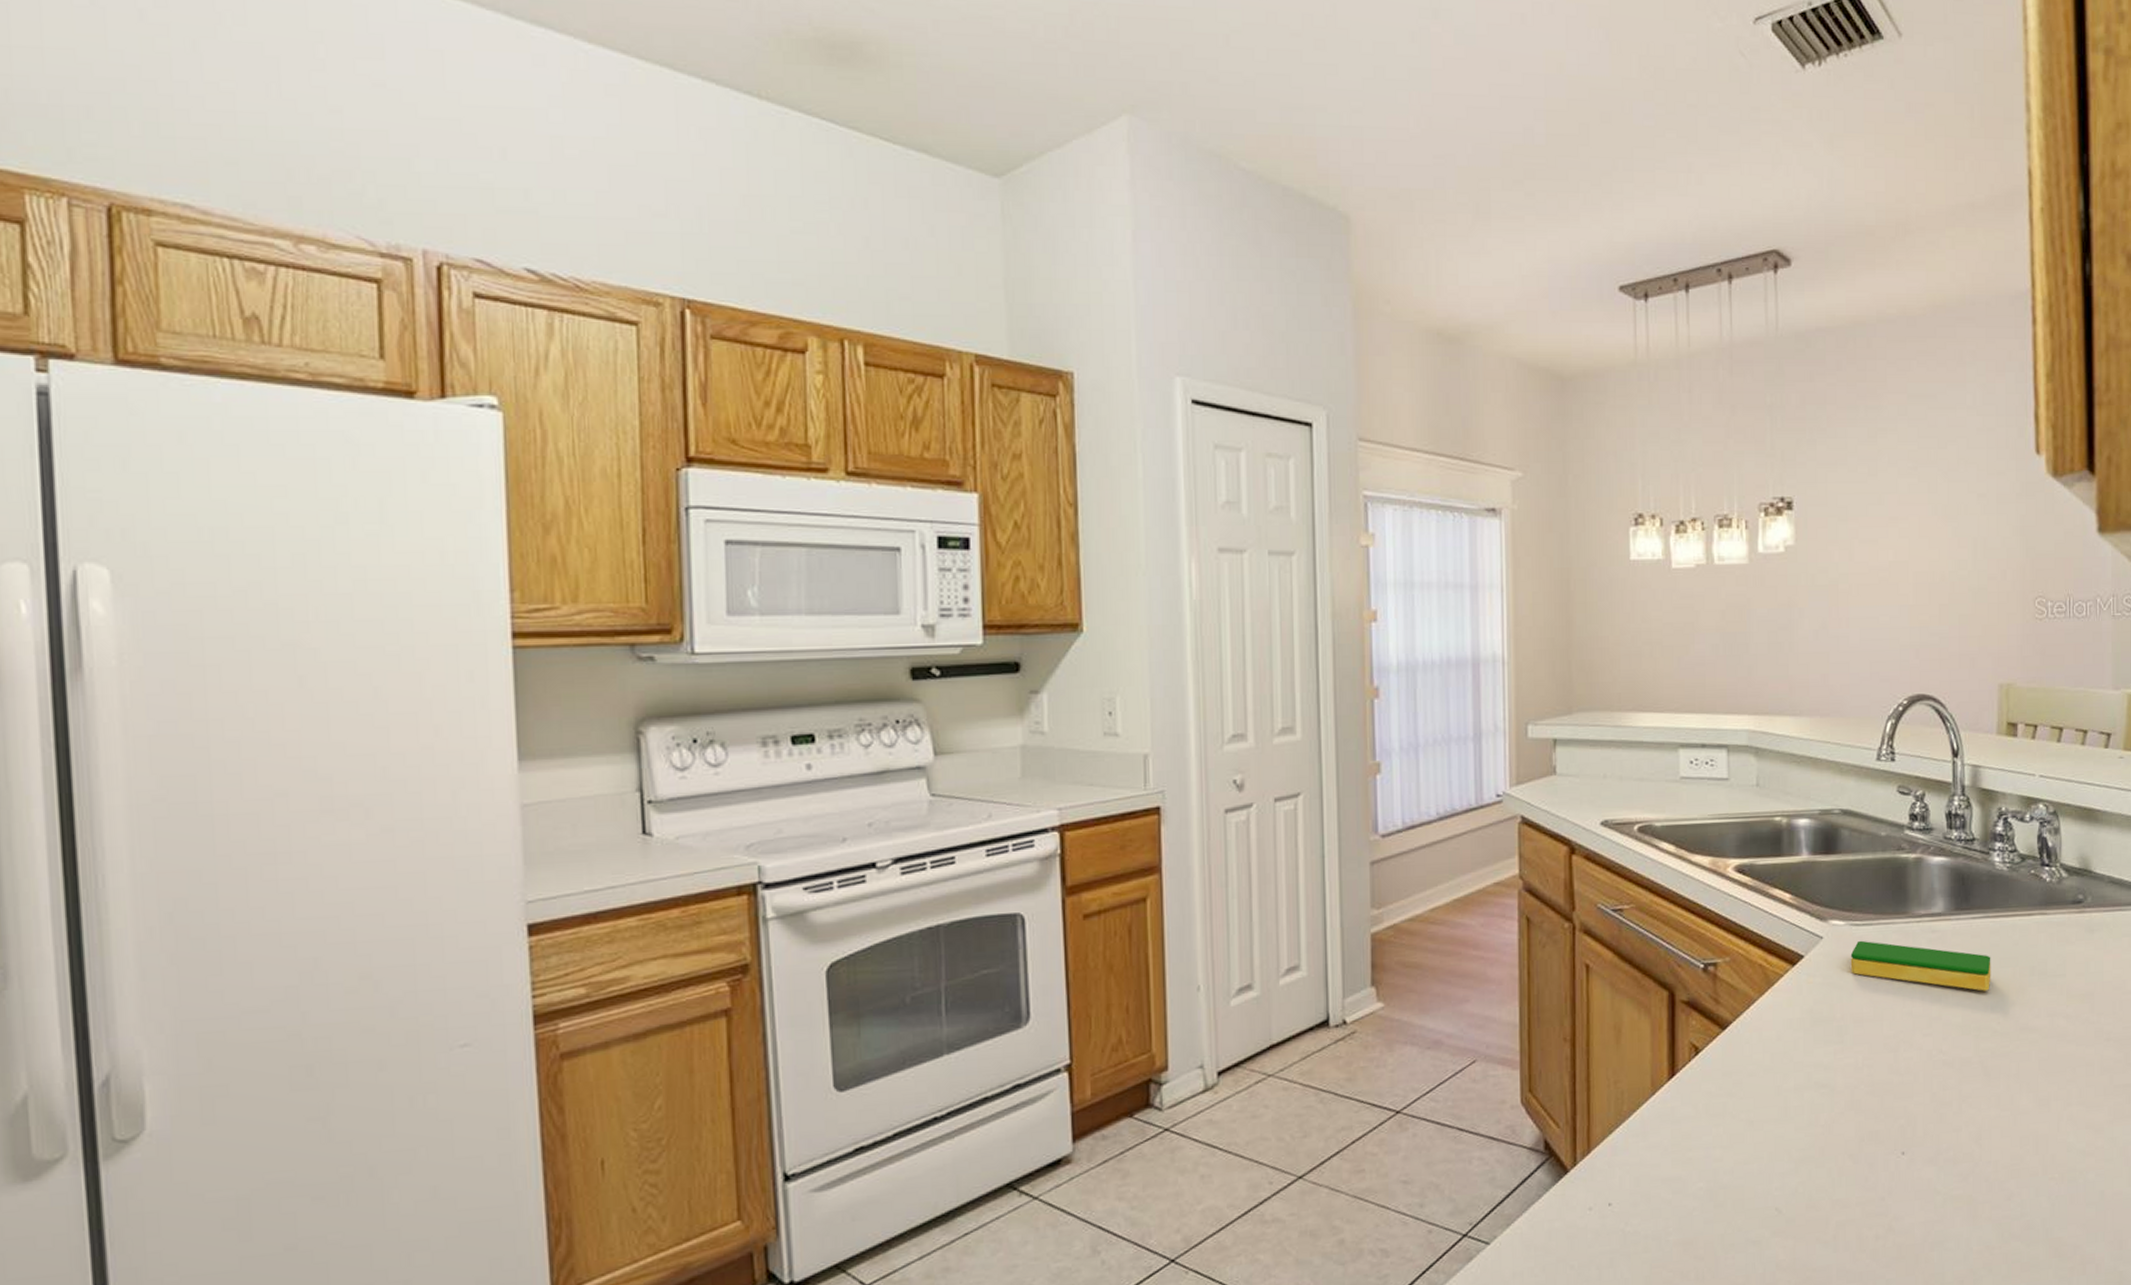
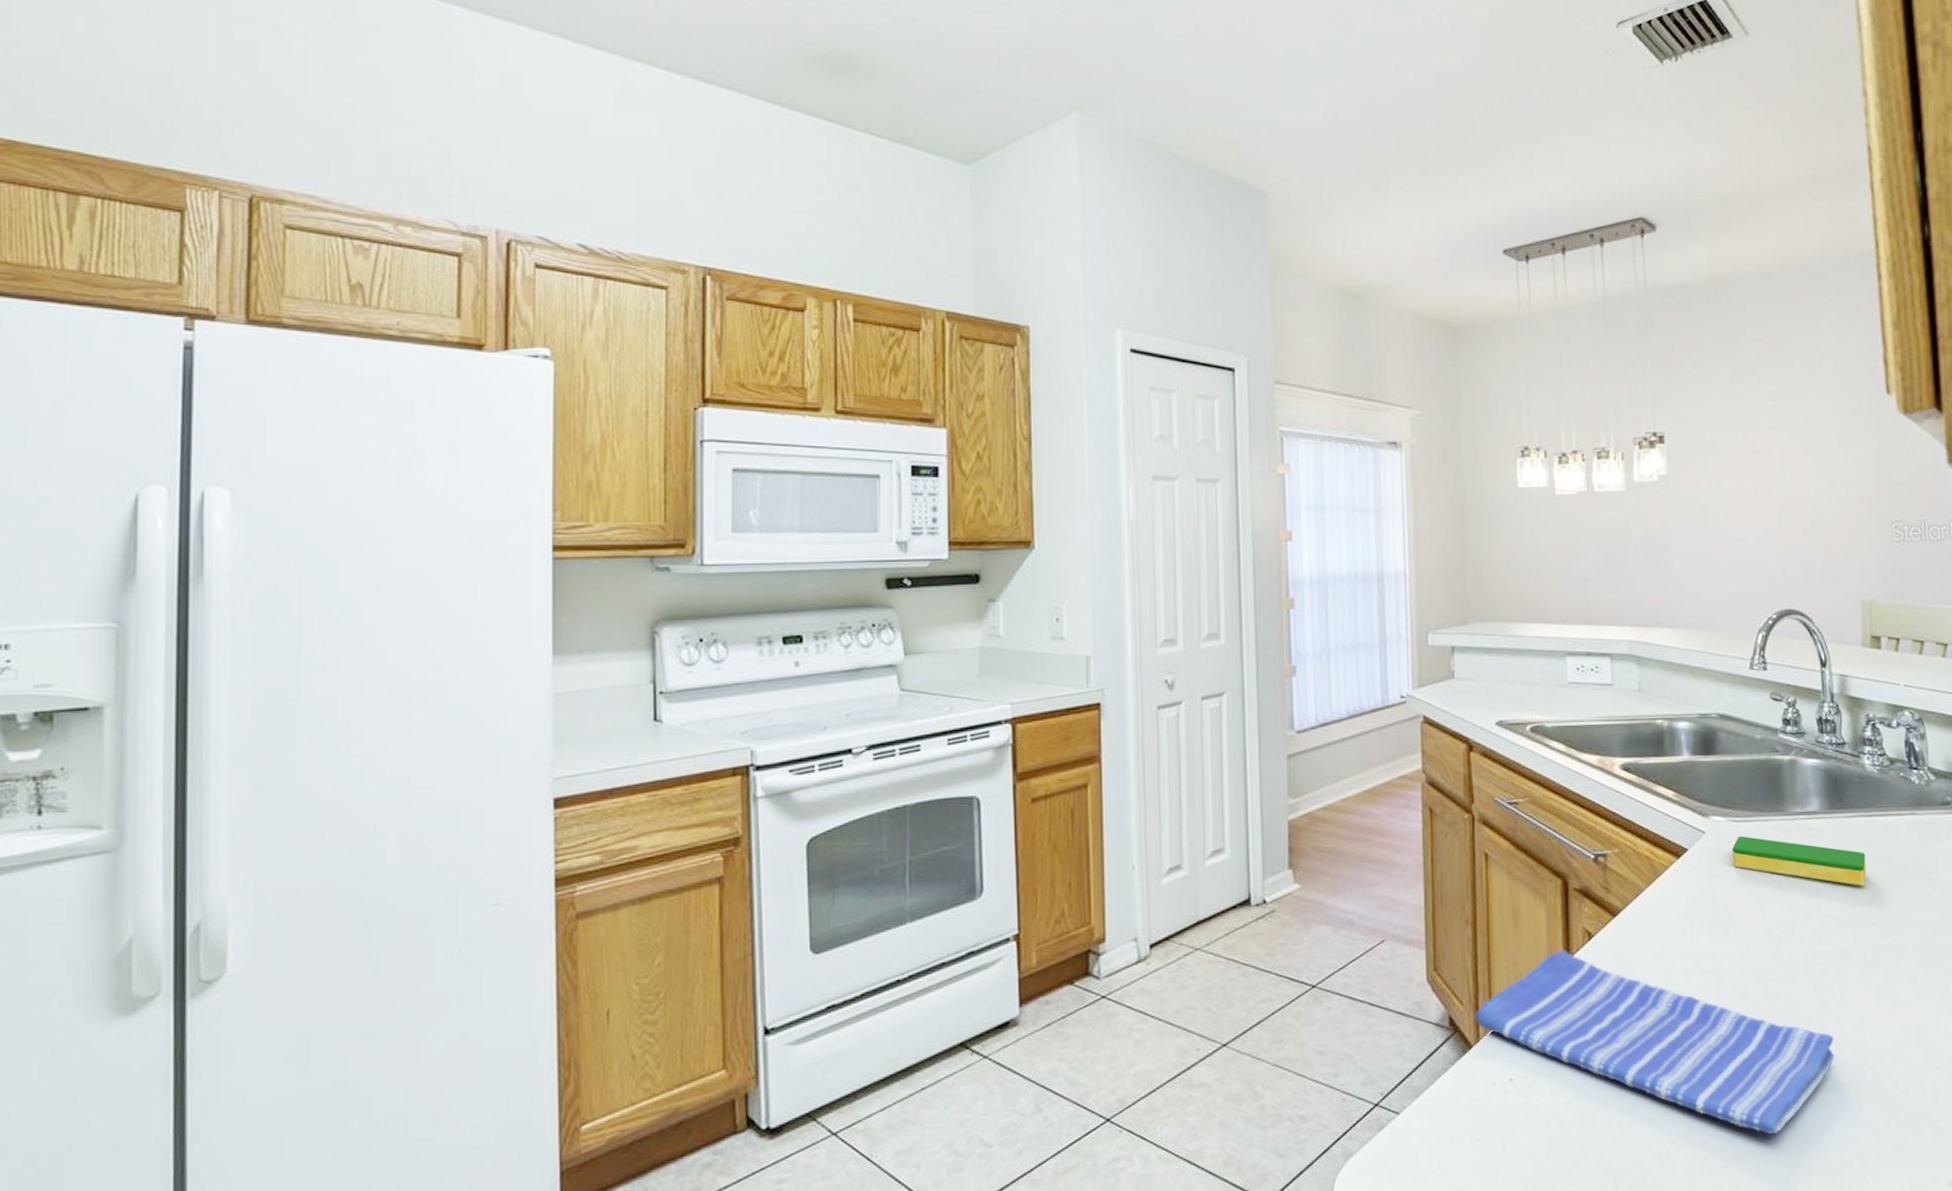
dish towel: none [1571,1065,1949,1252] -> present [1474,949,1835,1134]

